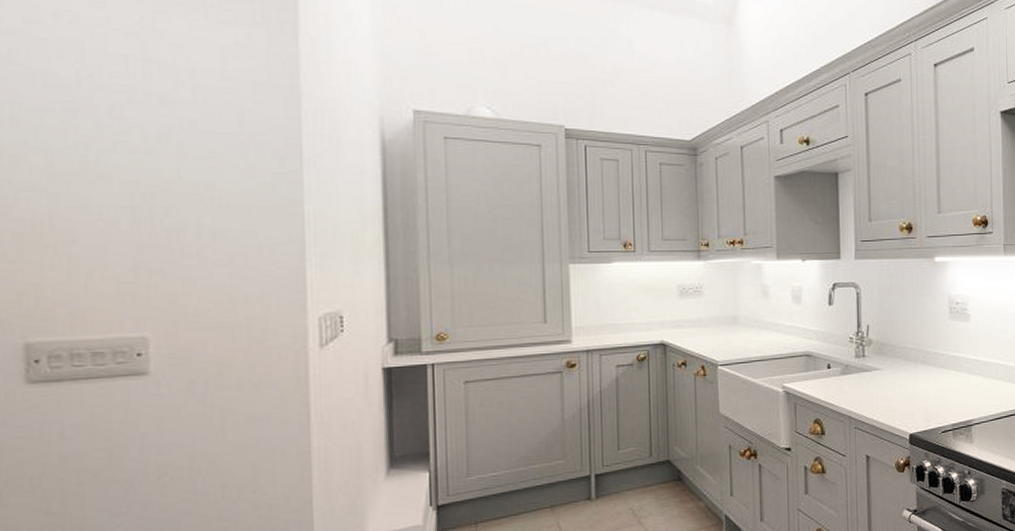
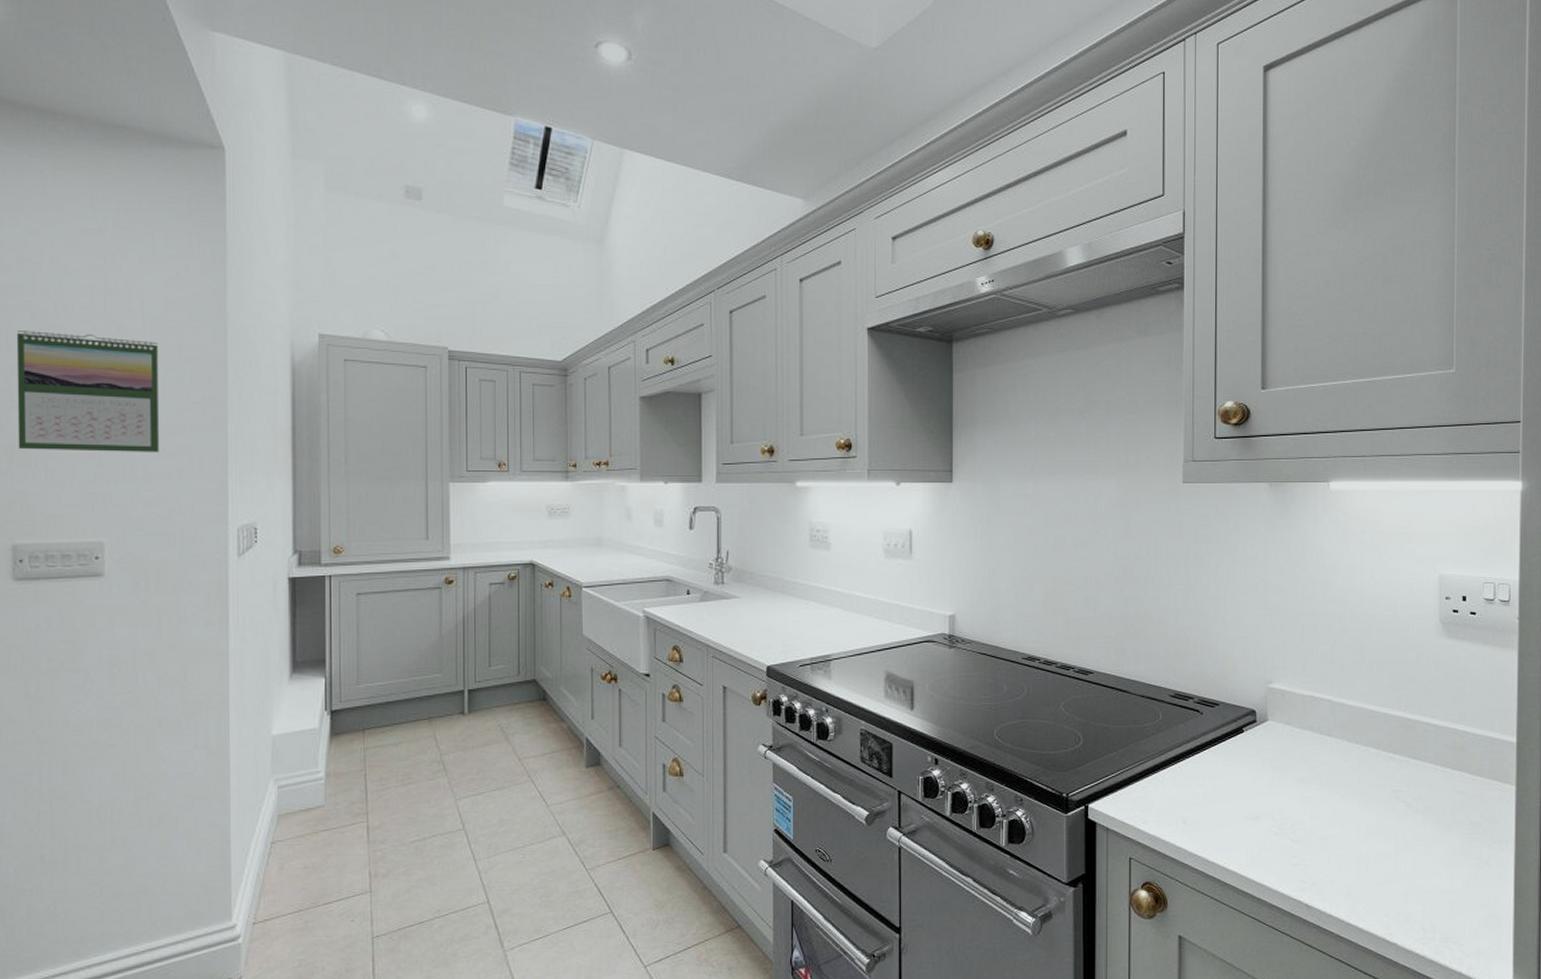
calendar: none [24,102,219,237] -> present [16,331,160,452]

